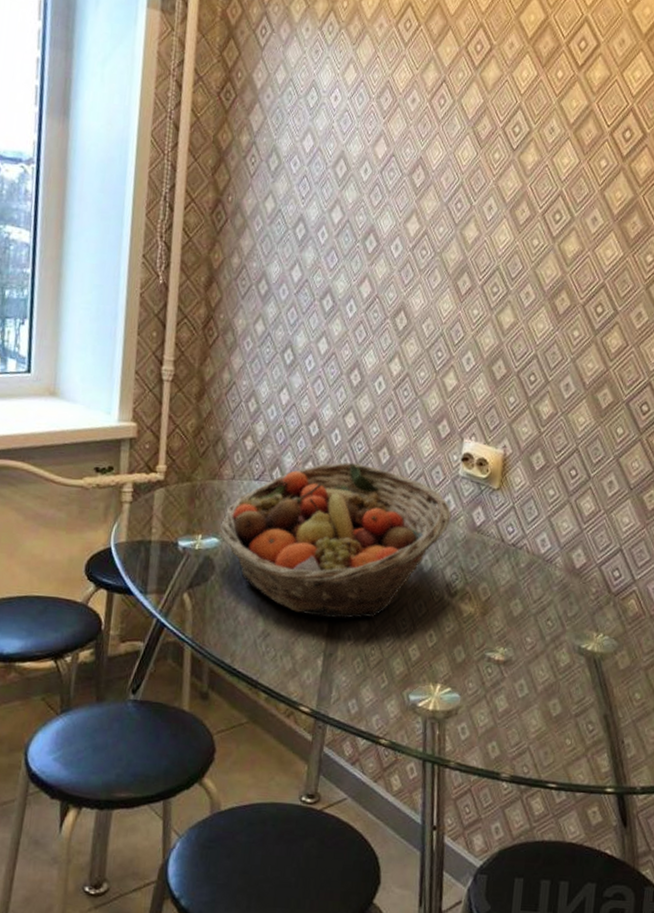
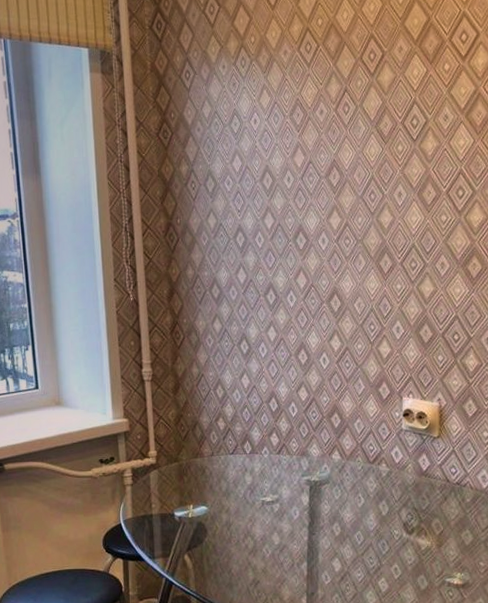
fruit basket: present [219,462,452,619] -> none [206,429,401,563]

